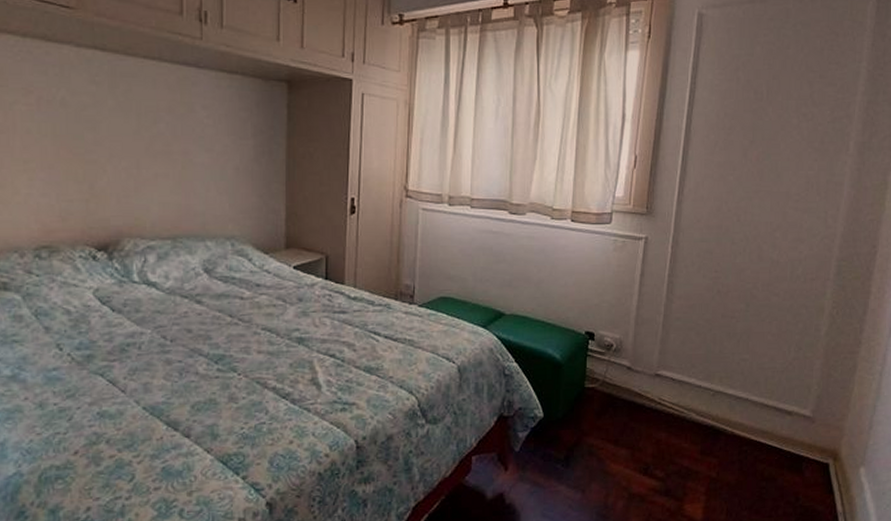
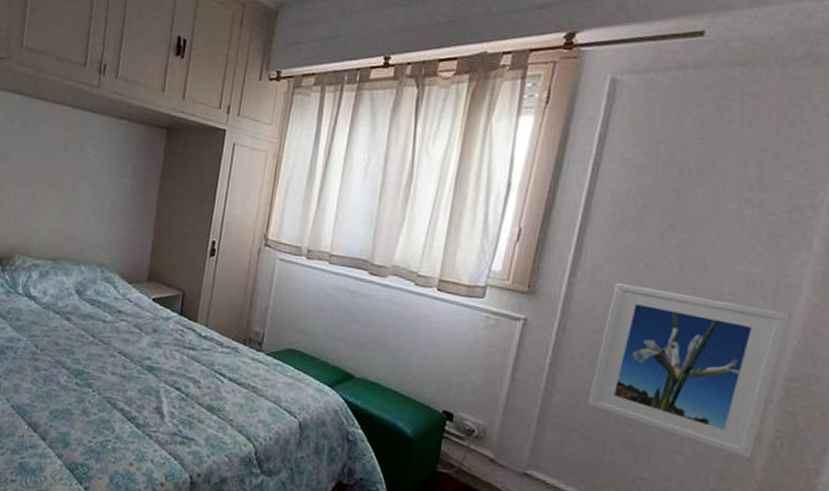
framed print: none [700,195,837,328] -> present [588,282,790,458]

